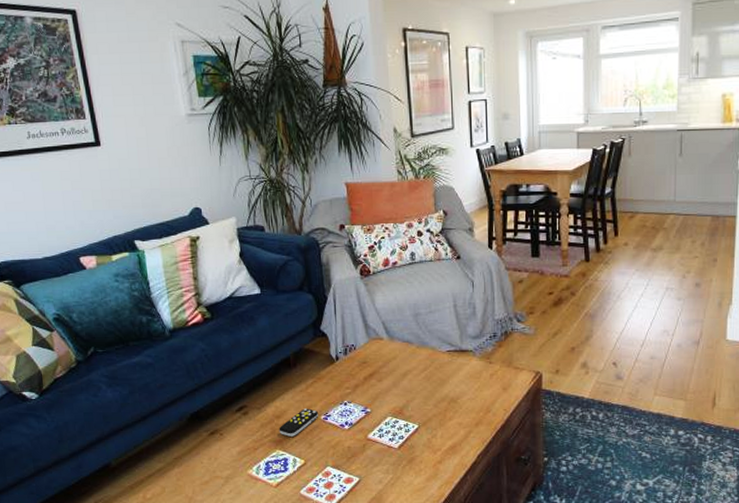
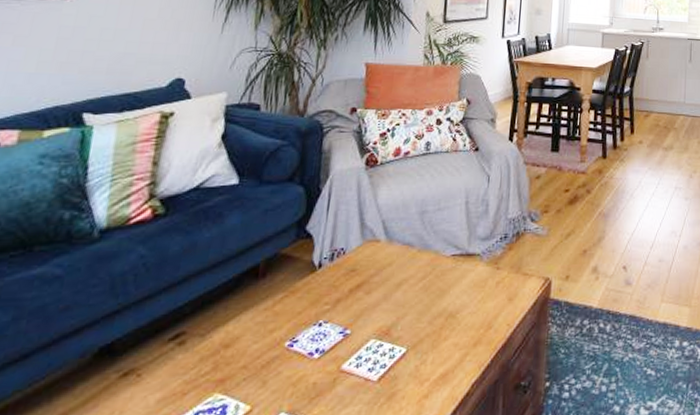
remote control: present [279,408,319,437] -> none [223,332,283,373]

